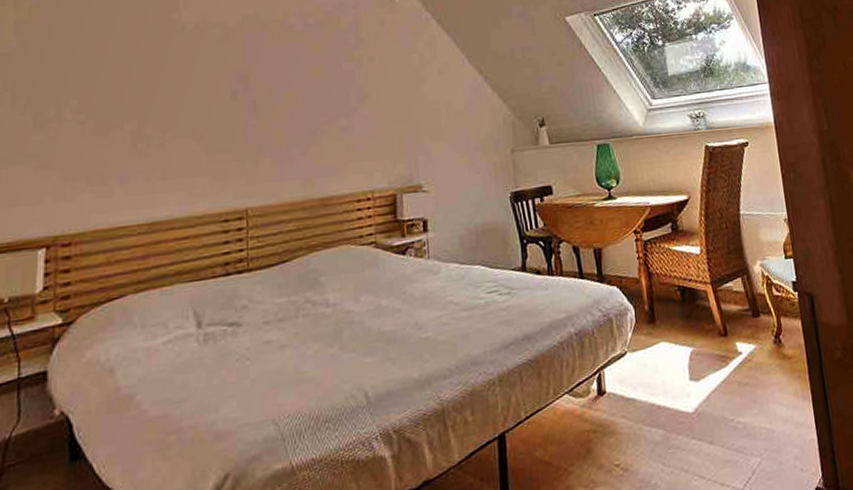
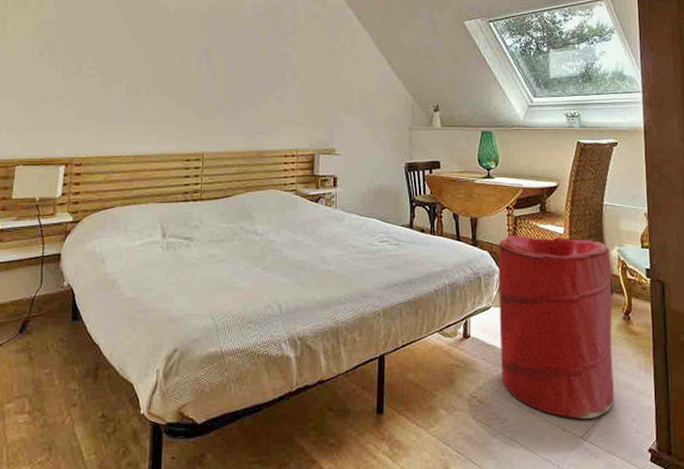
laundry hamper: none [629,257,774,470] -> present [498,236,614,419]

